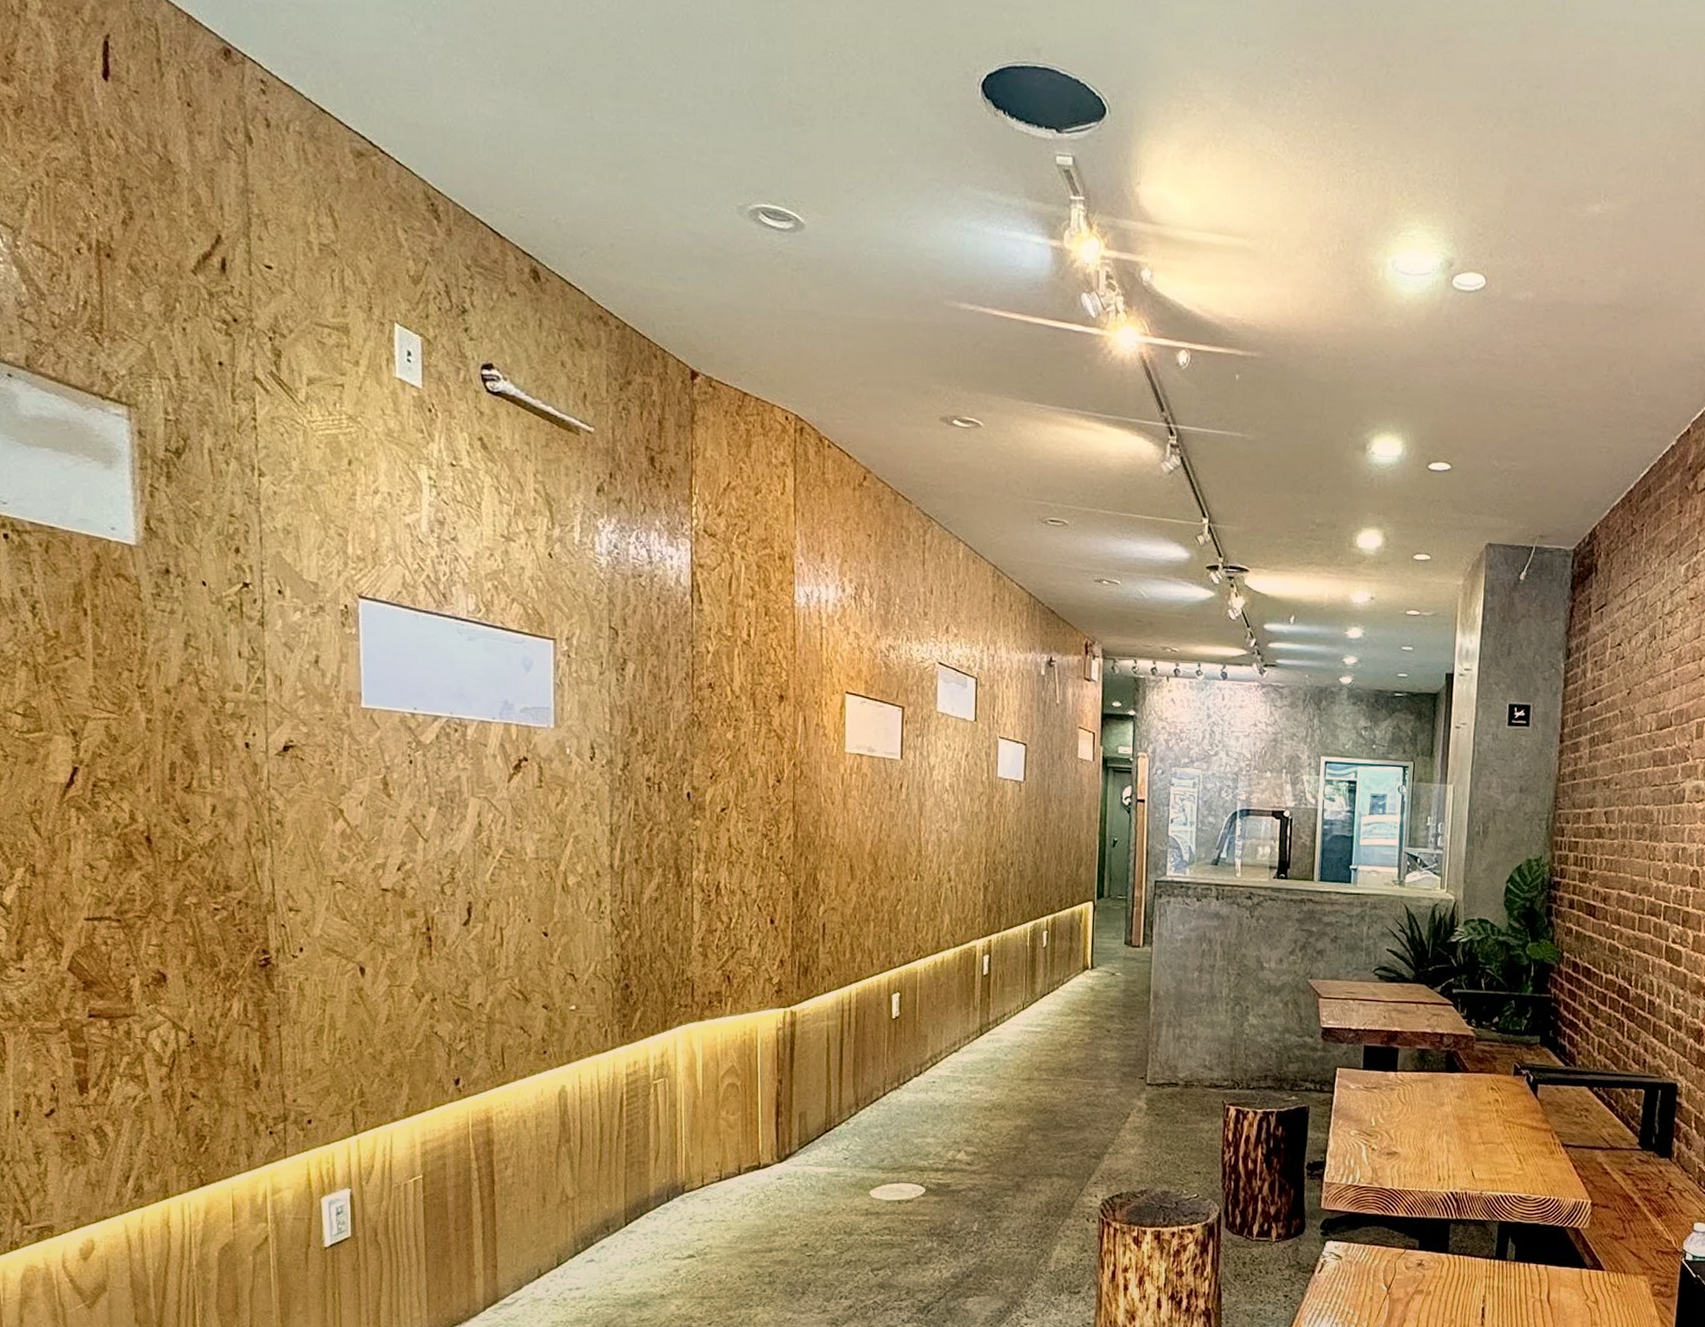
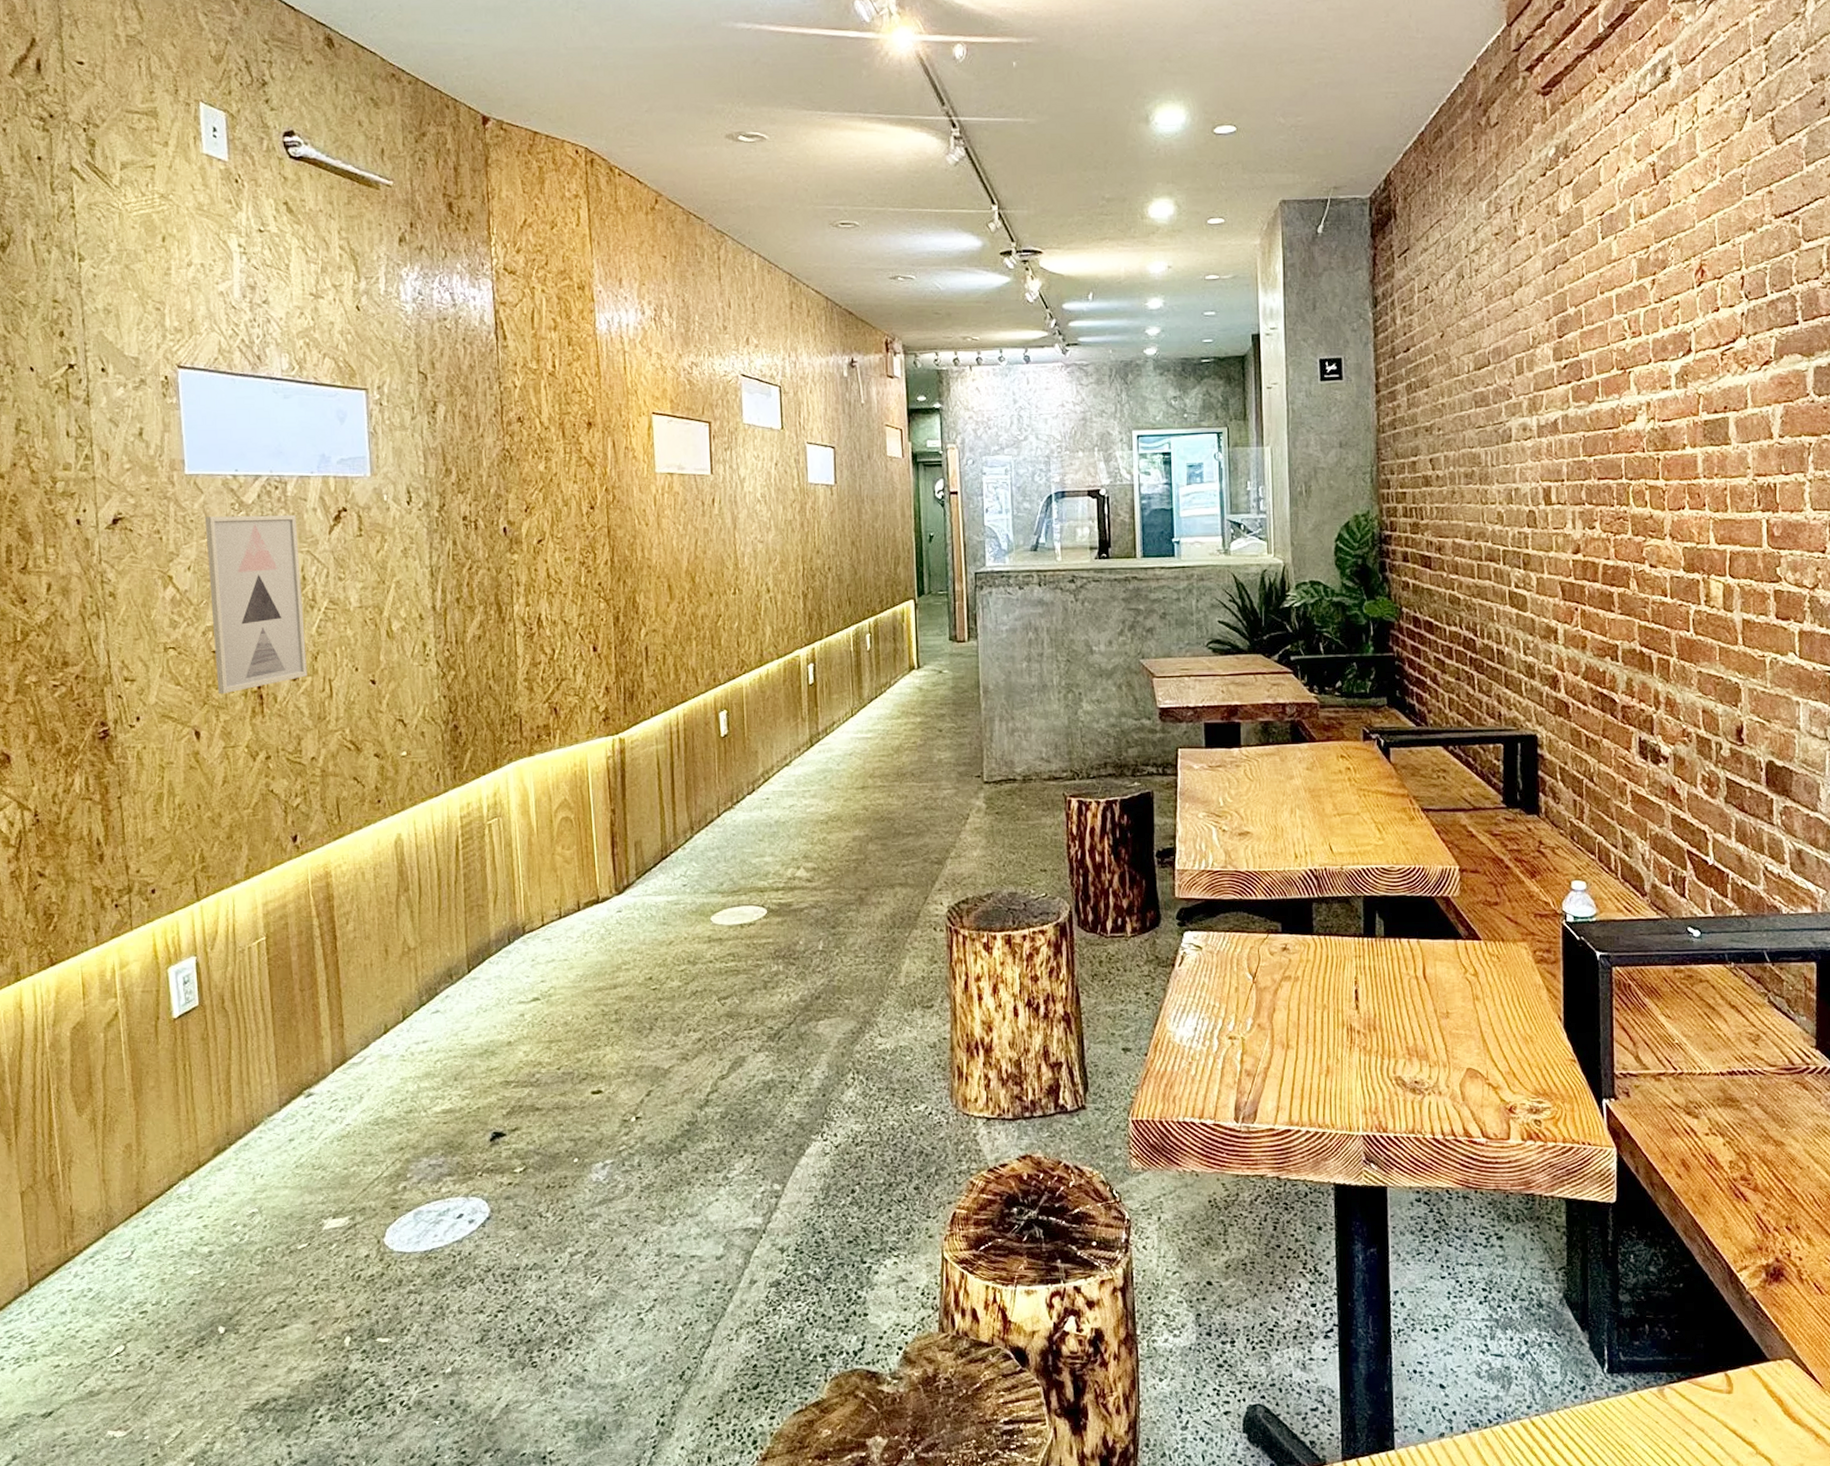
wall art: none [381,753,479,933] -> present [205,514,308,695]

